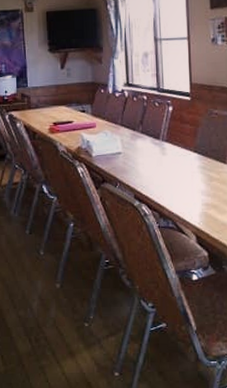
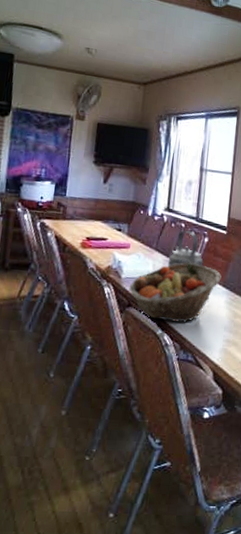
fruit basket: none [101,133,191,192] -> present [129,262,222,323]
kettle: none [135,101,171,140] -> present [167,229,204,267]

